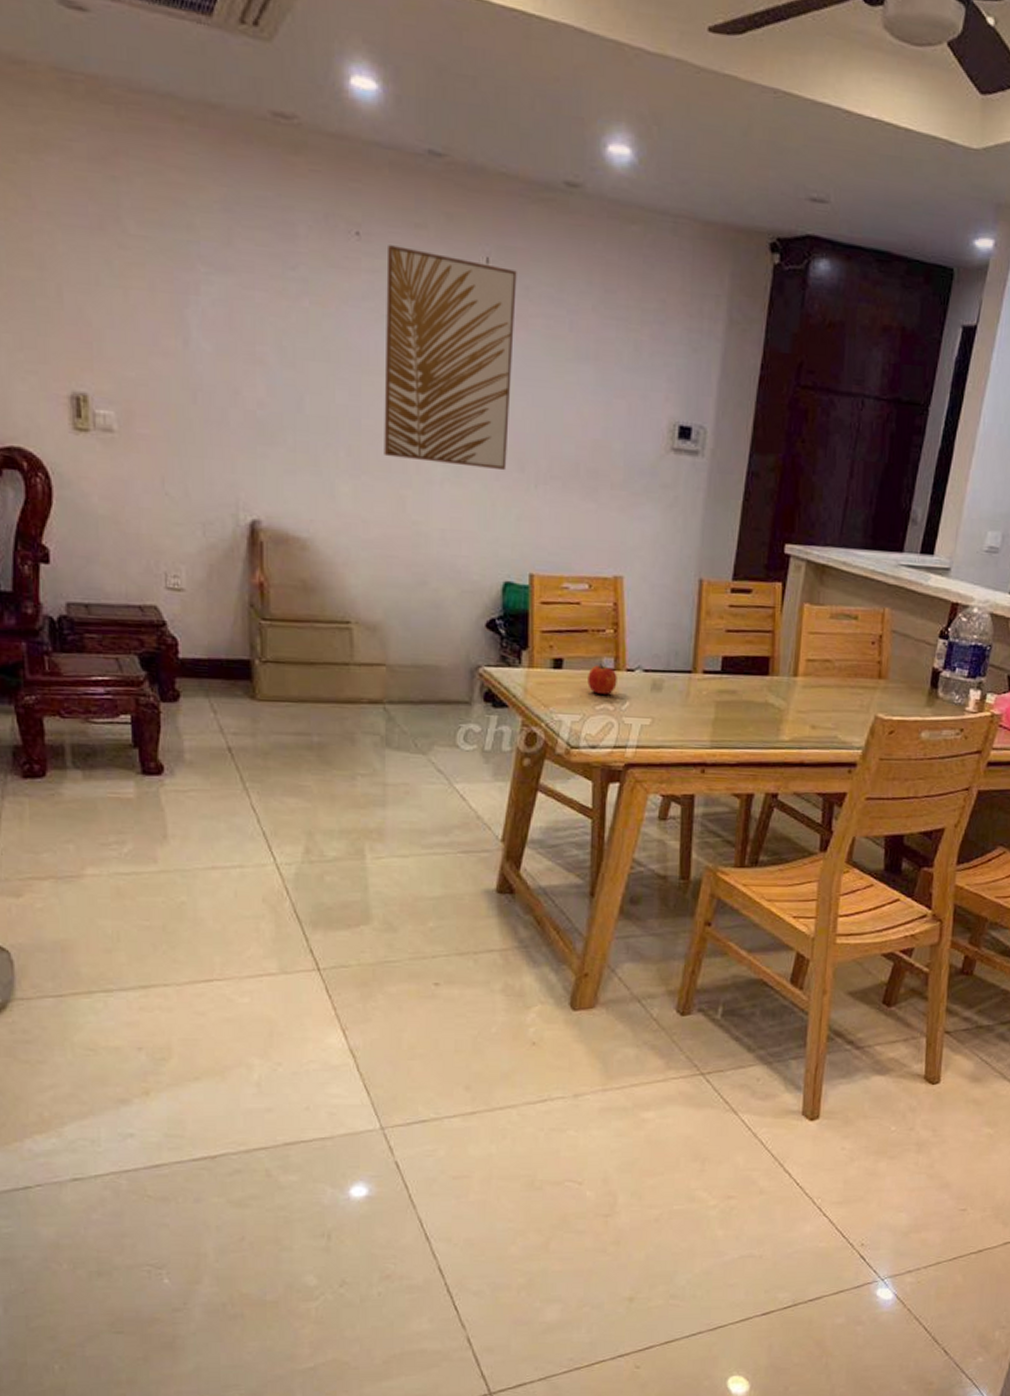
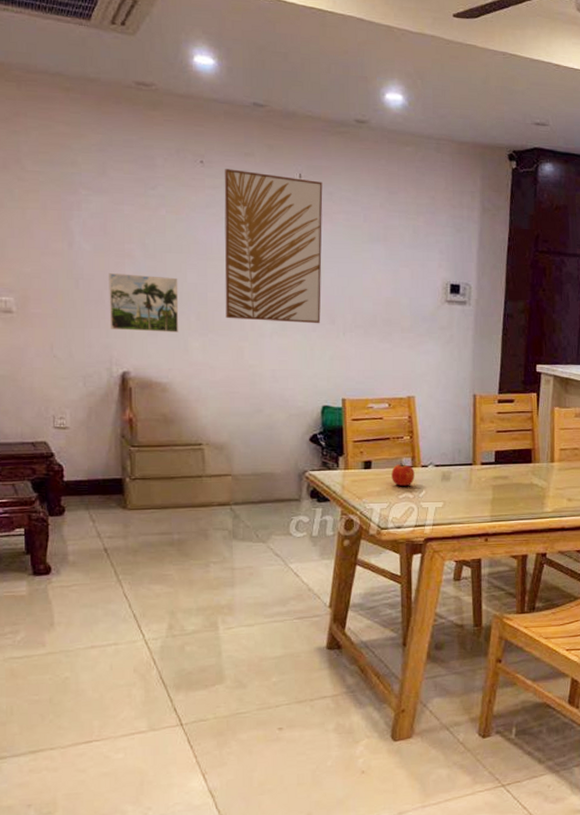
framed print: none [235,385,324,471] -> present [109,273,179,333]

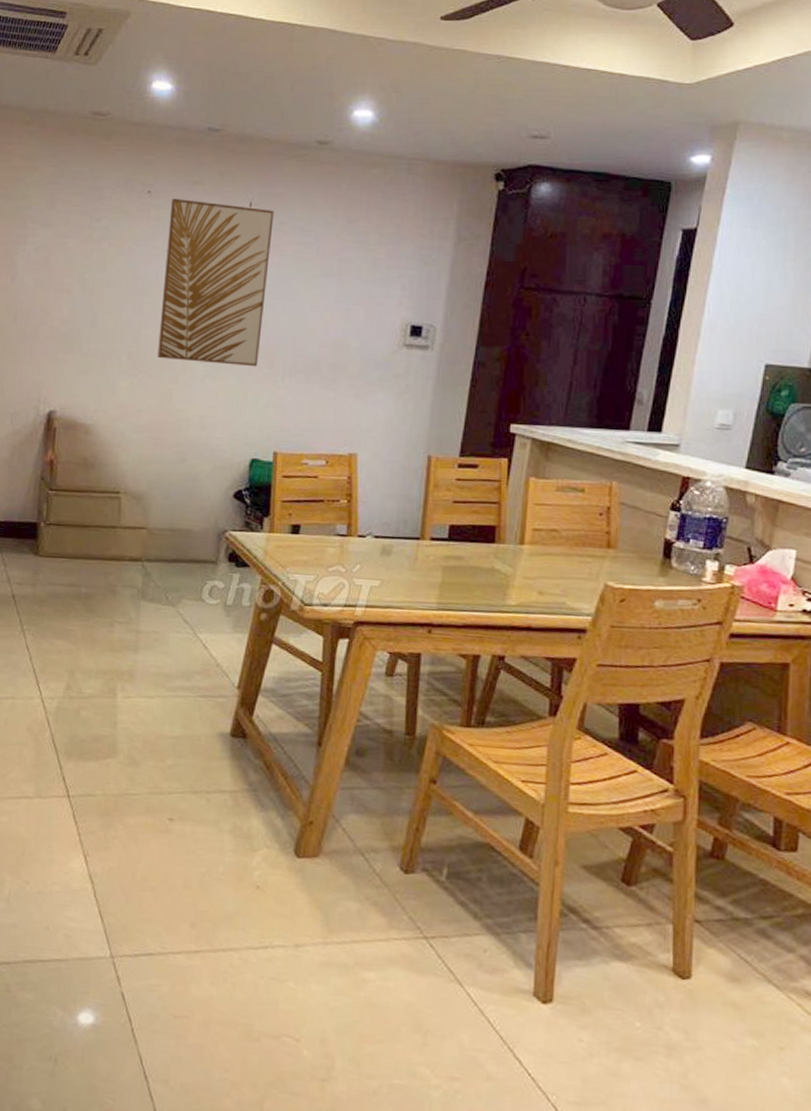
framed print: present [109,273,179,333] -> none [42,308,113,372]
fruit: present [391,463,415,486] -> none [322,530,350,558]

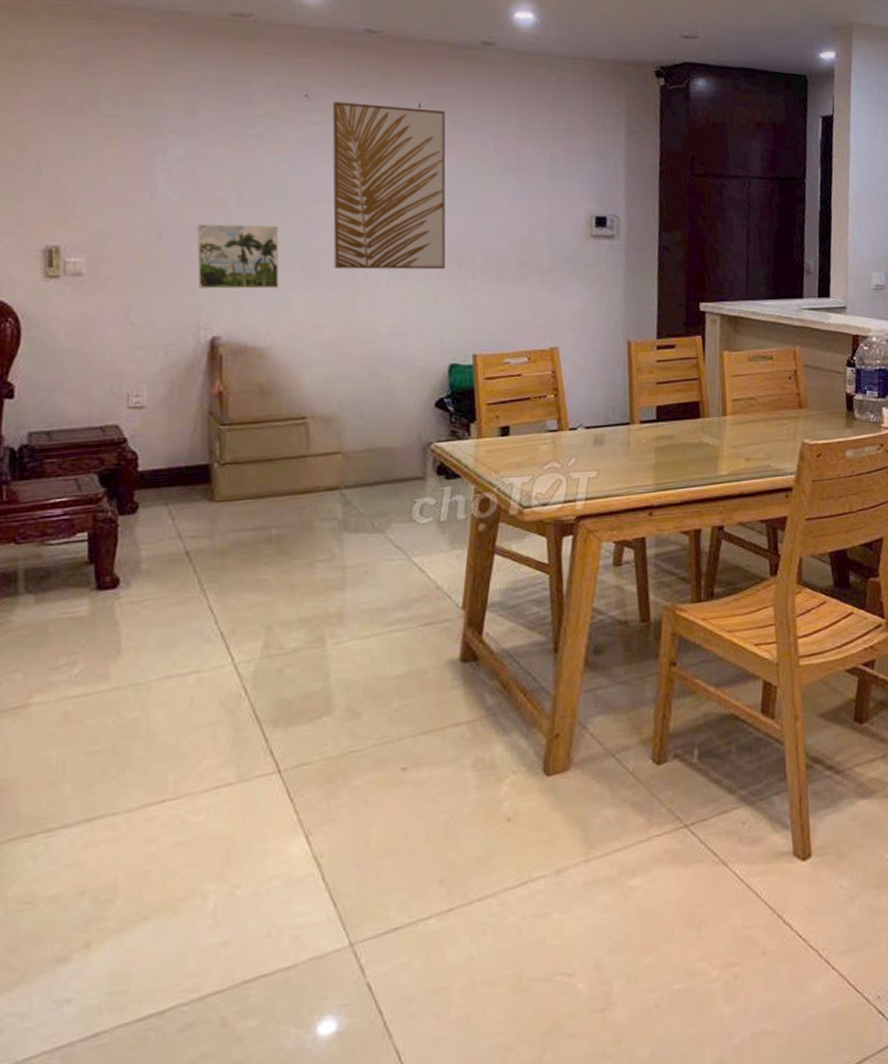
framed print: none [42,308,113,372] -> present [197,224,280,289]

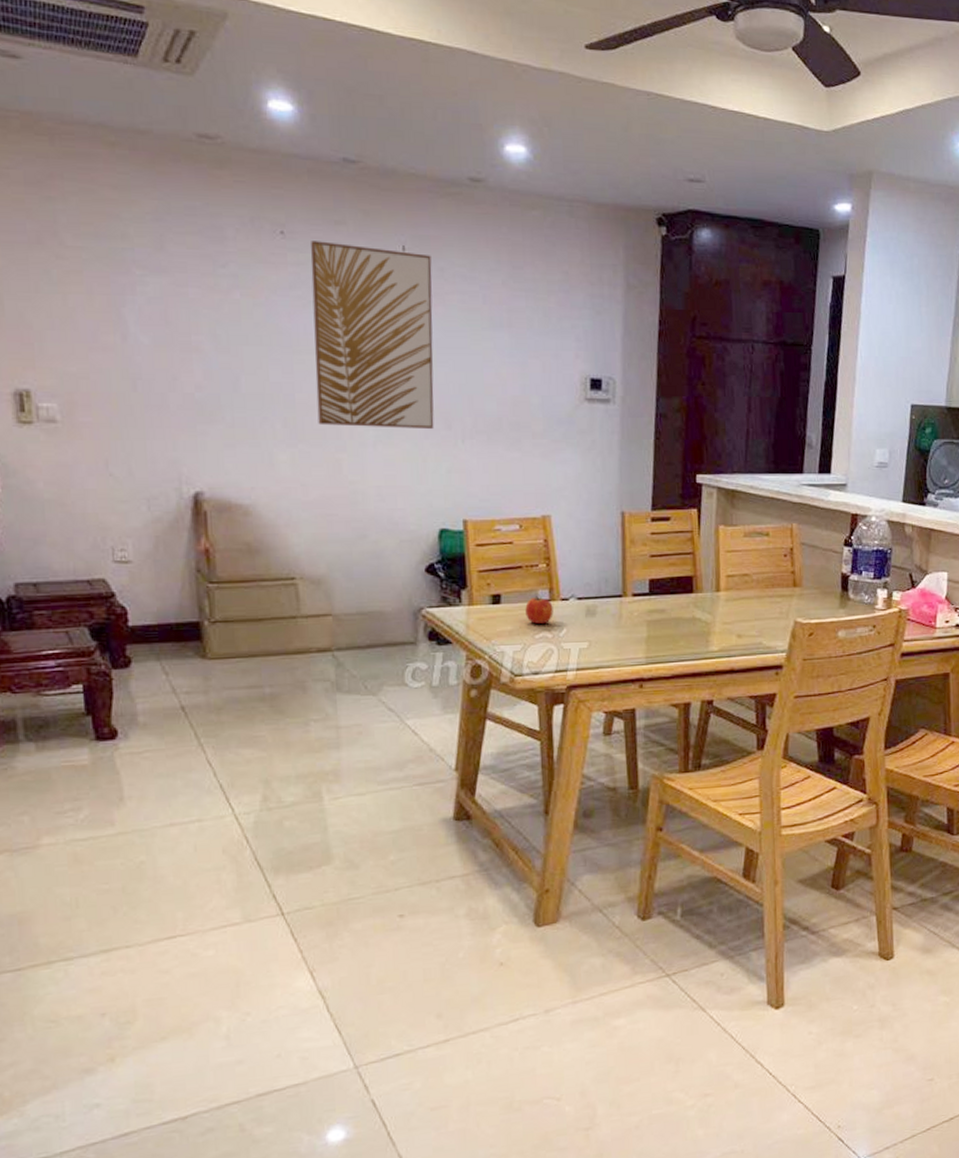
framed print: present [197,224,280,289] -> none [173,372,262,443]
fruit: none [534,426,562,454] -> present [525,596,553,624]

